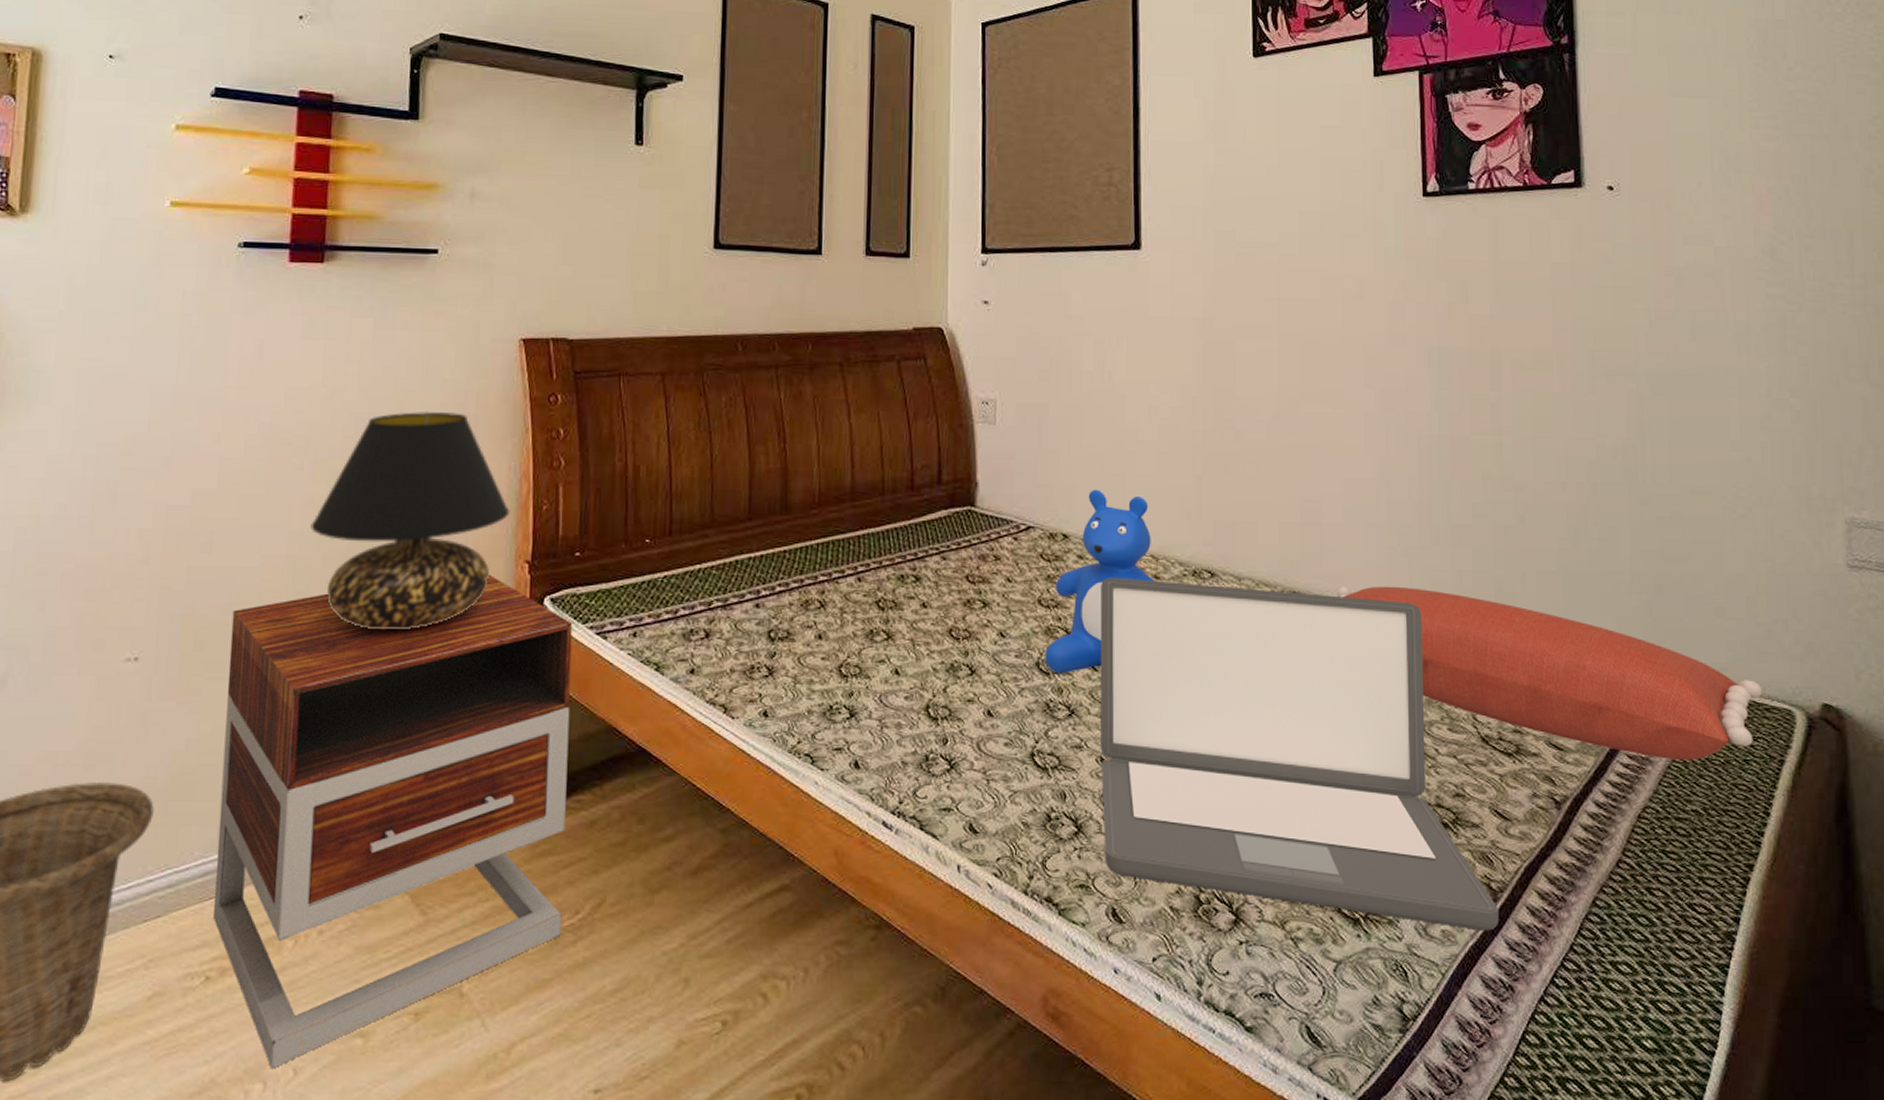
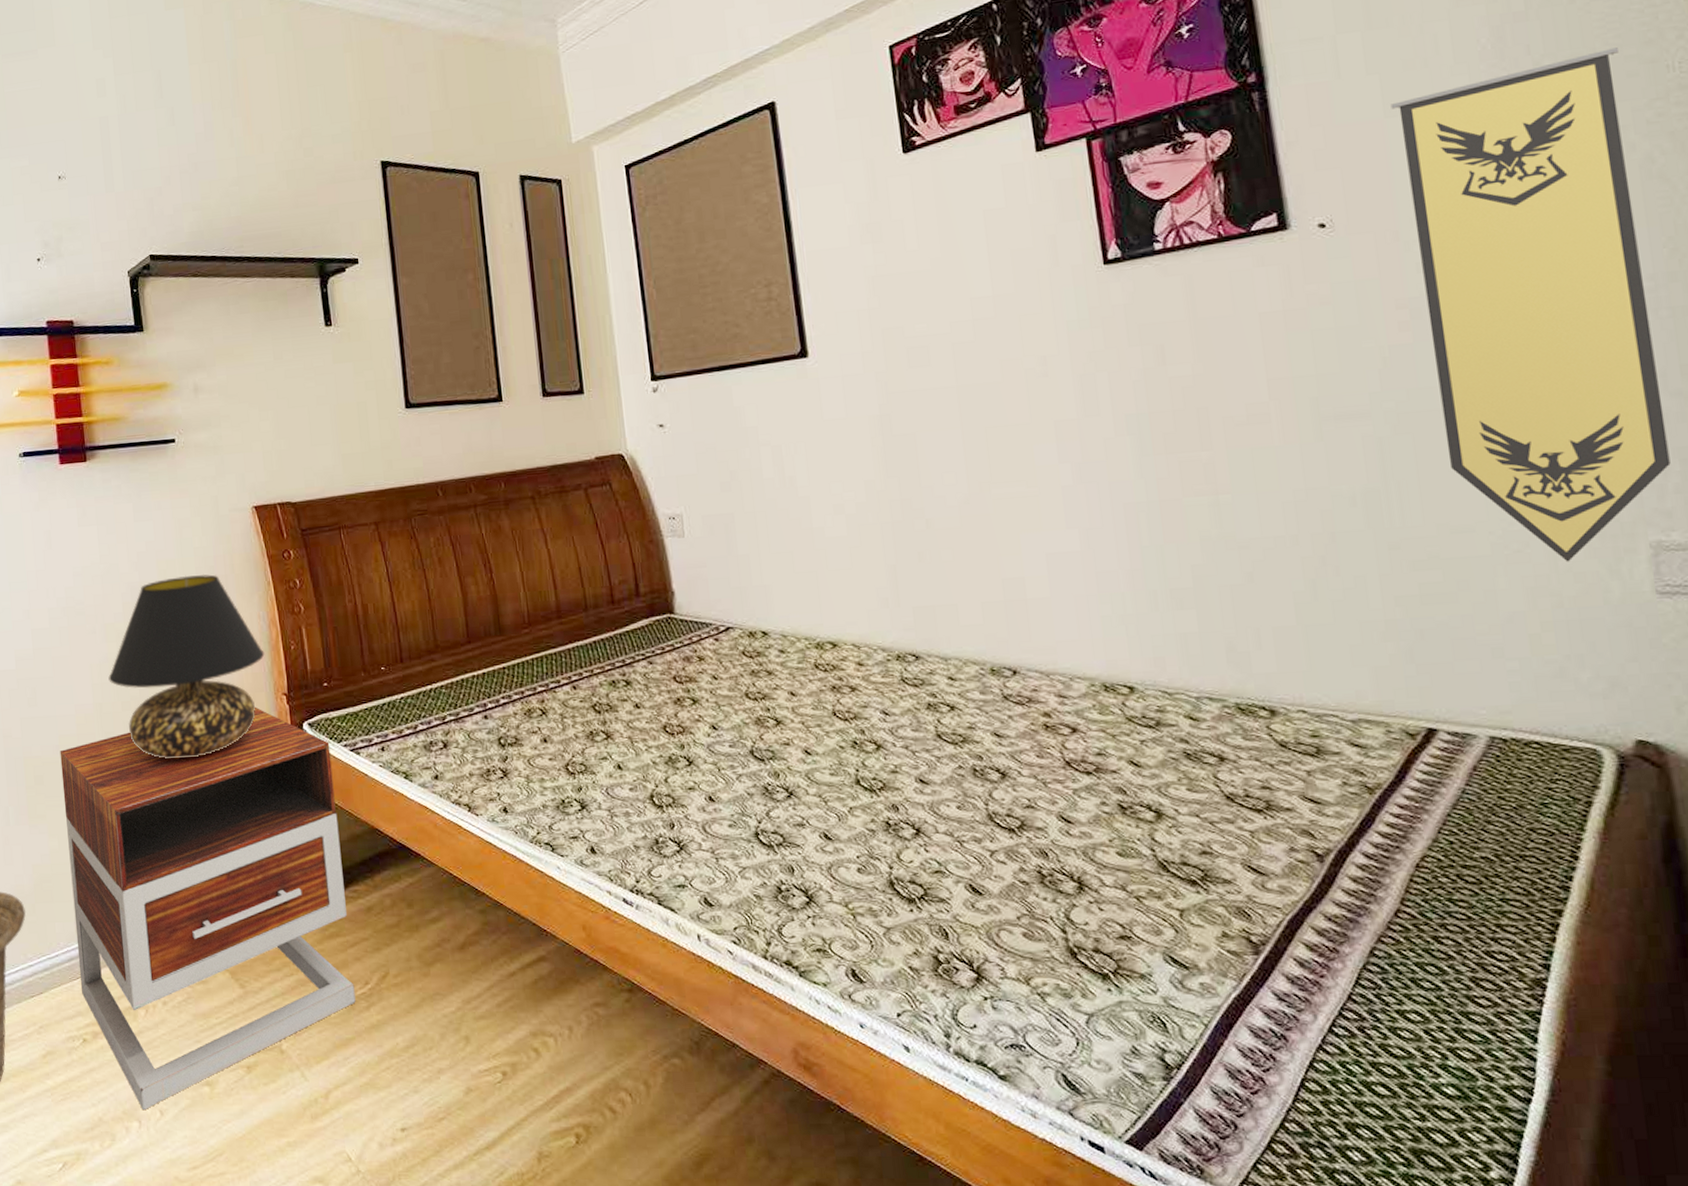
teddy bear: present [1045,489,1155,674] -> none [758,587,859,760]
laptop: present [1100,577,1500,931] -> none [805,667,1264,983]
pillow: present [1336,585,1762,761] -> none [1049,654,1558,808]
pennant: none [1675,66,1866,531] -> present [1390,47,1671,562]

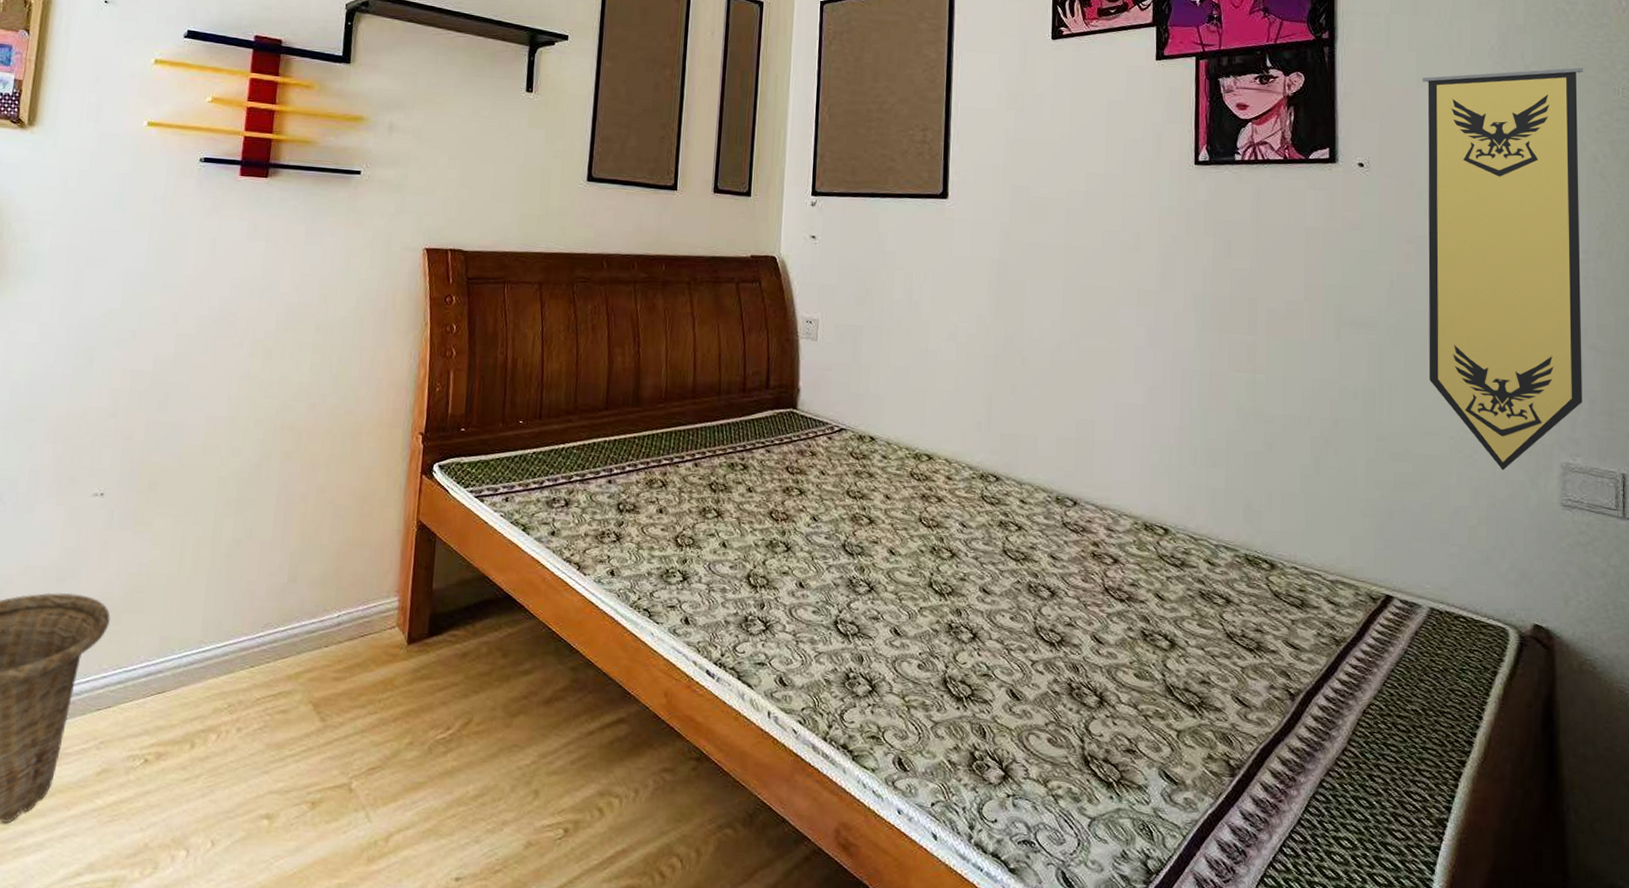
nightstand: present [60,706,356,1111] -> none [153,442,456,840]
table lamp: present [108,574,265,759] -> none [246,304,409,484]

